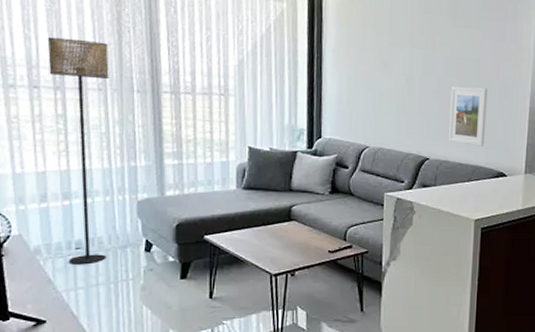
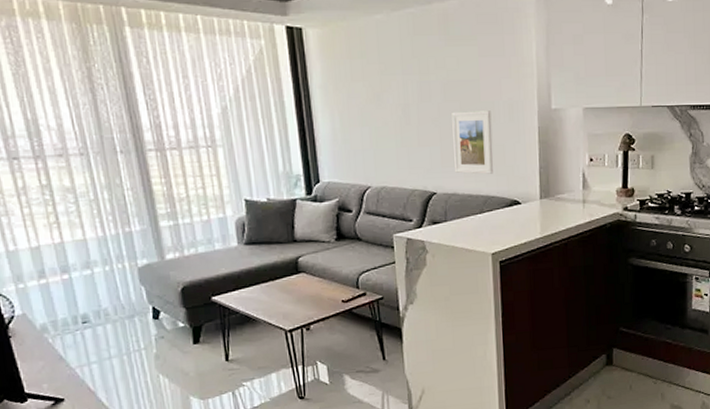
floor lamp: present [47,36,110,265] -> none [18,102,115,340]

